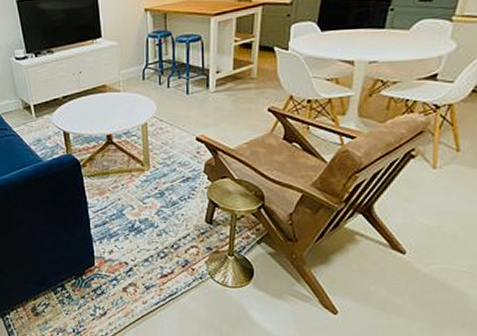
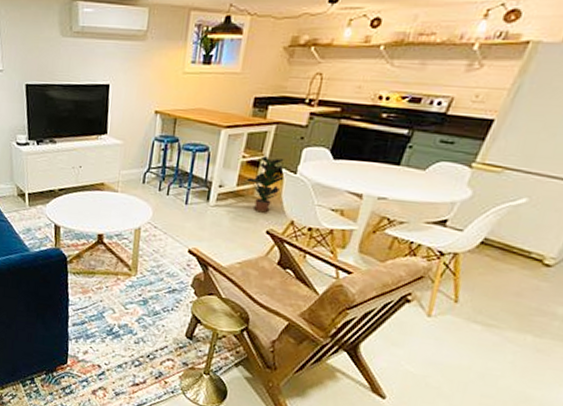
potted plant: none [241,37,276,92] -> present [246,156,284,213]

